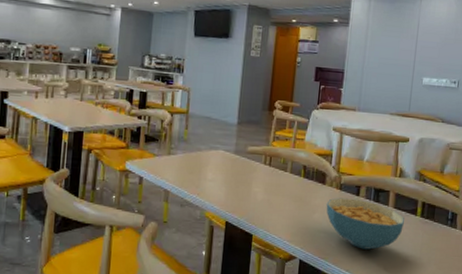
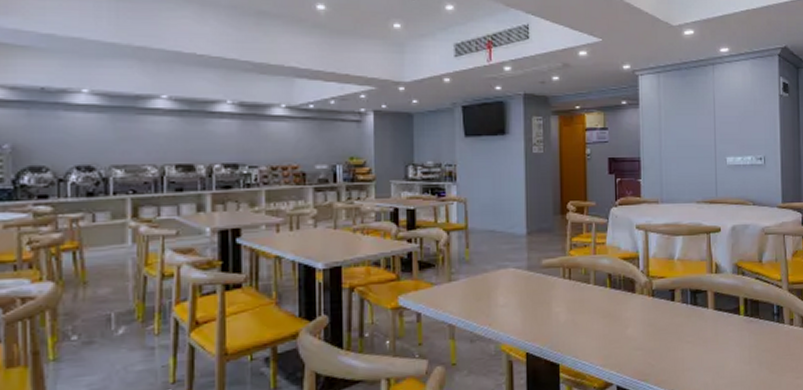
cereal bowl: present [326,197,405,250] -> none [639,304,727,363]

